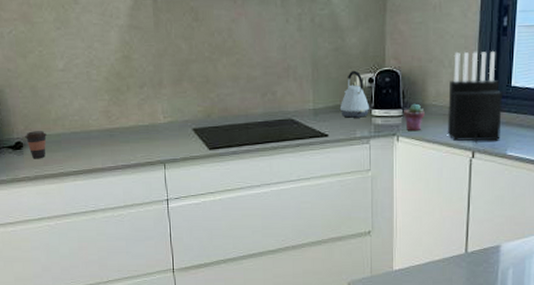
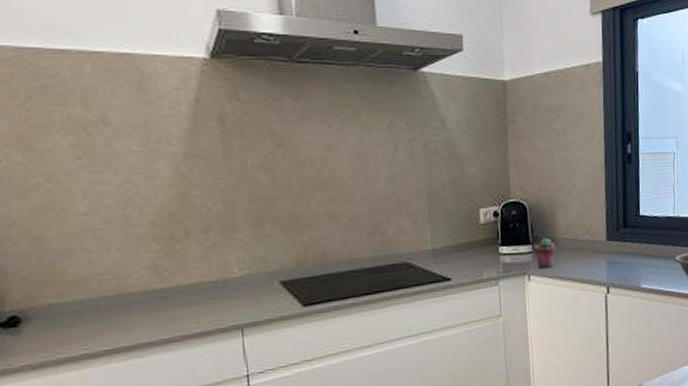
coffee cup: present [25,131,47,159] -> none [23,298,60,339]
kettle: present [339,70,370,118] -> none [462,203,497,258]
knife block: present [448,50,502,142] -> none [579,178,633,276]

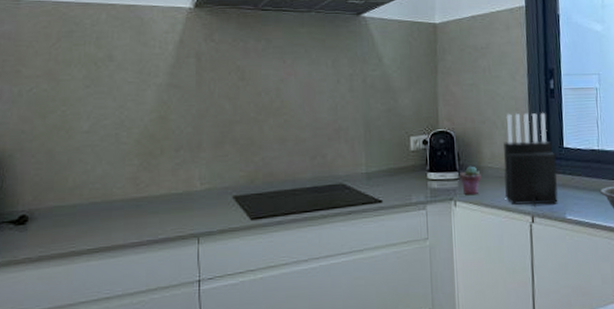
knife block: none [579,178,633,276] -> present [503,112,558,205]

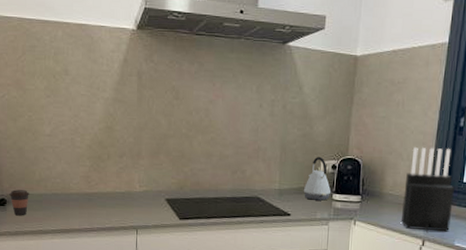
coffee cup: none [32,202,59,236] -> present [9,190,29,216]
kettle: none [393,132,425,182] -> present [303,156,332,201]
potted succulent: present [460,166,481,196] -> none [362,191,382,217]

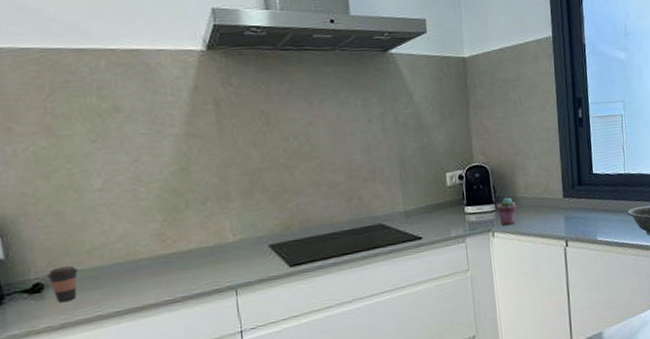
kettle: present [303,156,332,201] -> none [431,168,463,218]
potted succulent: none [362,191,382,217] -> present [496,197,517,226]
knife block: present [401,147,454,232] -> none [537,141,590,231]

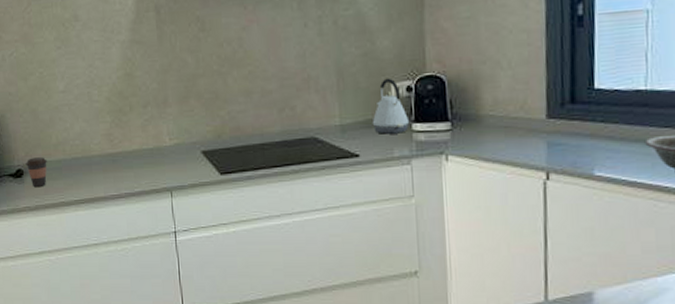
kettle: none [431,168,463,218] -> present [372,78,410,134]
potted succulent: present [496,197,517,226] -> none [453,114,480,149]

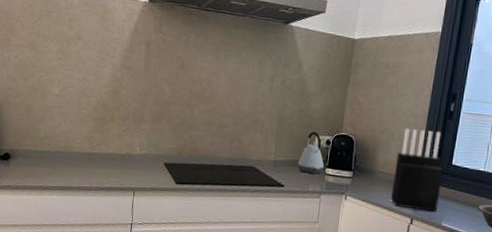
coffee cup: present [25,157,47,188] -> none [13,145,33,171]
knife block: none [510,45,584,159] -> present [391,128,443,212]

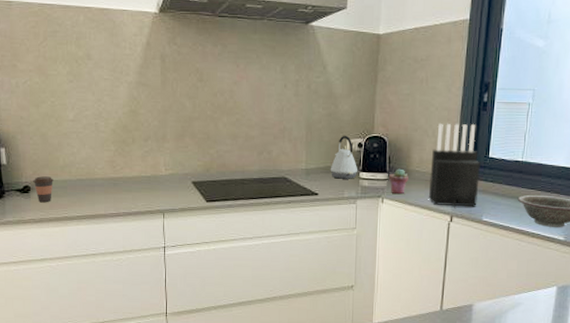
coffee cup: none [13,145,33,171] -> present [33,176,53,203]
potted succulent: none [353,168,373,193] -> present [389,168,408,195]

